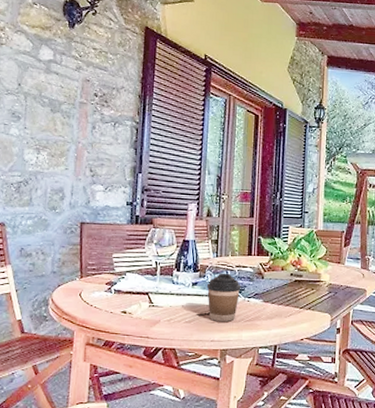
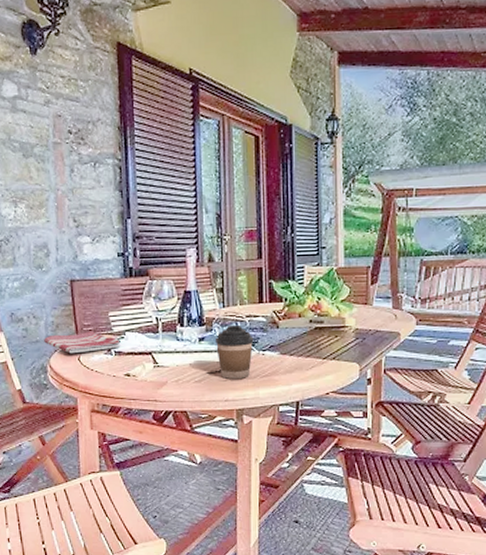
dish towel: none [49,269,121,290] -> present [44,331,121,354]

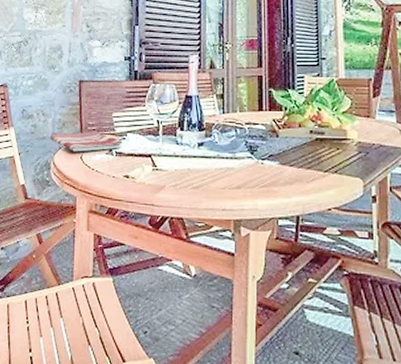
coffee cup: present [214,324,254,379] -> none [213,131,253,187]

